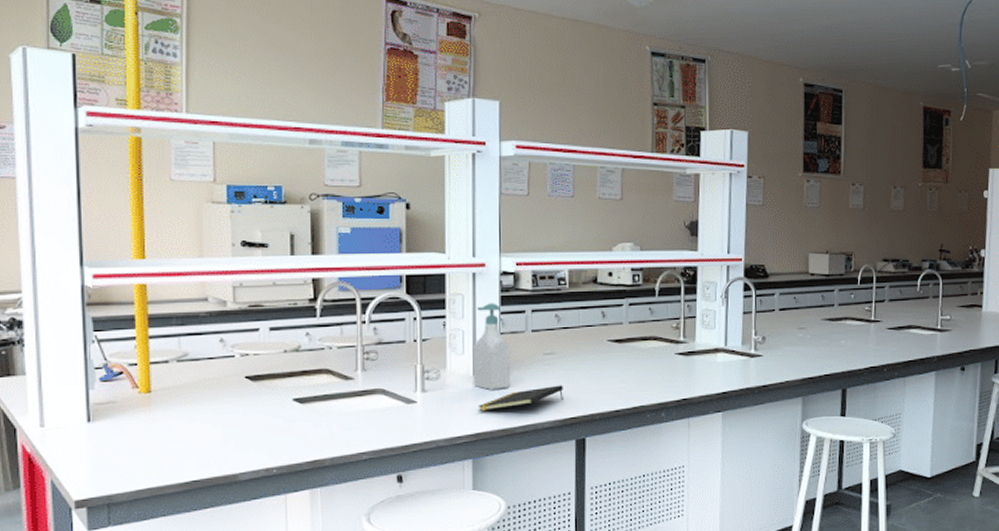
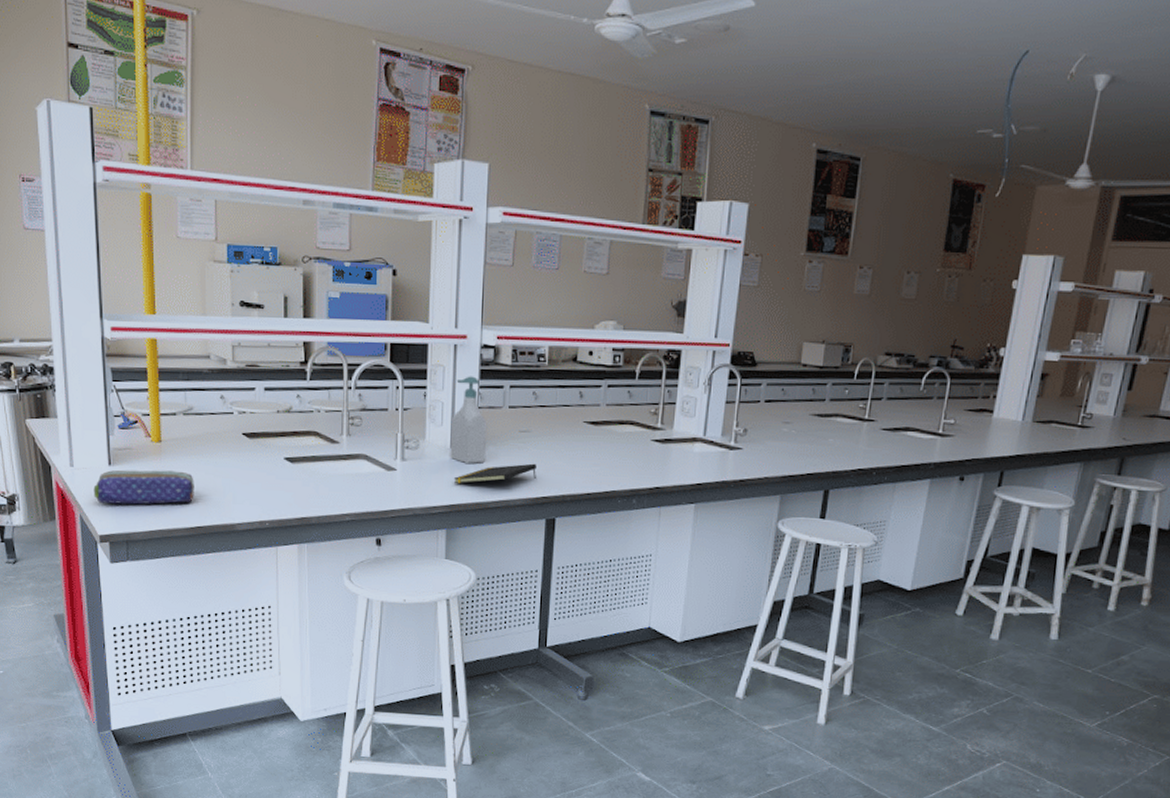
pencil case: none [68,422,190,465] -> present [93,470,194,505]

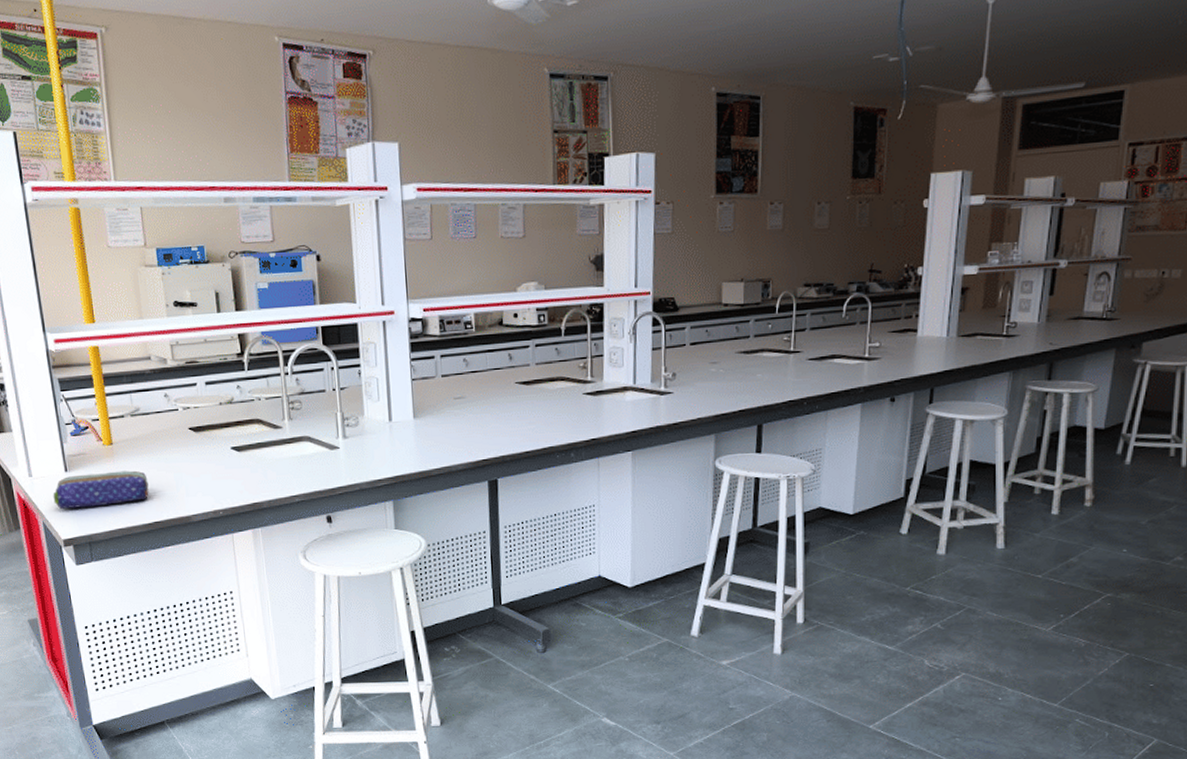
soap bottle: present [450,376,488,464] -> none [387,350,424,436]
notepad: present [453,463,537,484] -> none [395,428,475,456]

